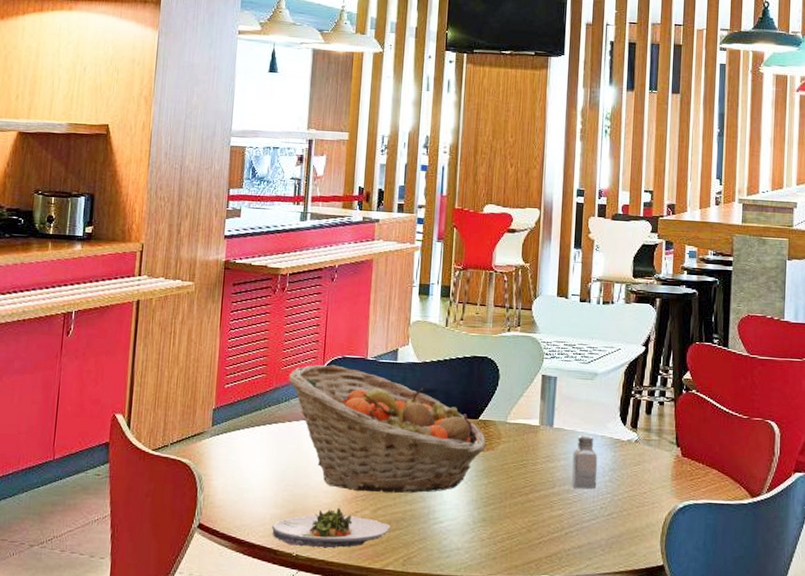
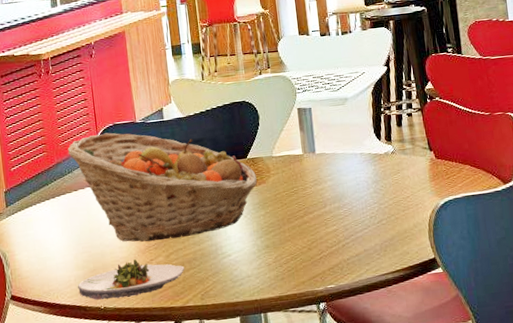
saltshaker: present [571,435,598,489] -> none [337,155,364,204]

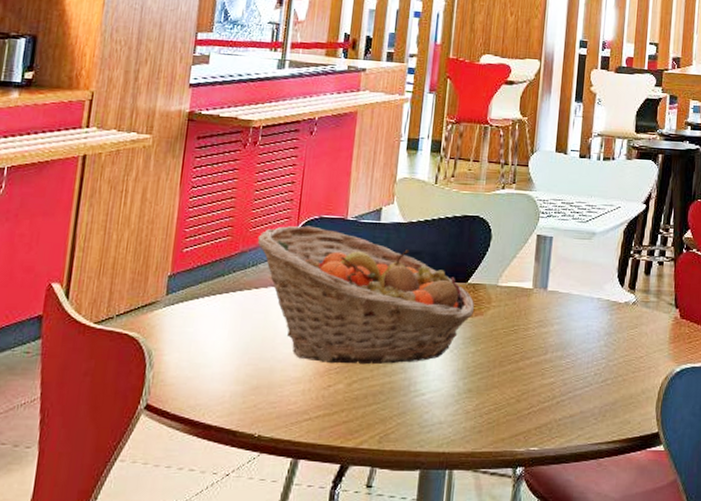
salad plate: present [77,259,185,300] -> none [230,383,367,427]

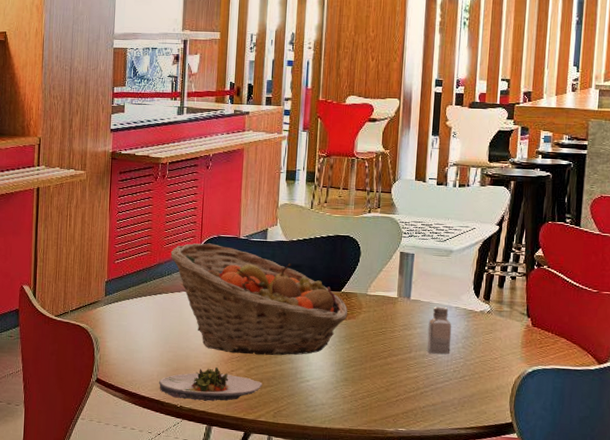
salad plate: none [230,383,367,427] -> present [158,367,263,402]
saltshaker: none [564,298,594,355] -> present [426,306,452,354]

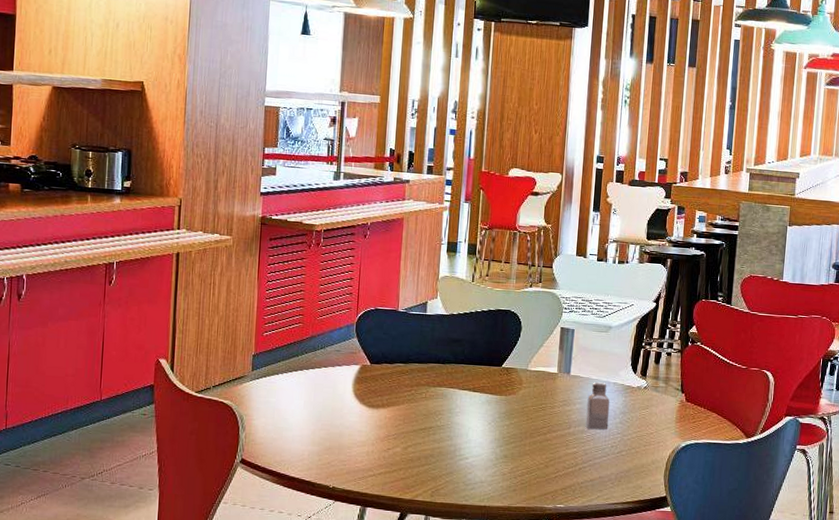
salad plate: present [158,367,263,402] -> none [309,446,420,482]
fruit basket: present [170,243,348,356] -> none [324,315,508,433]

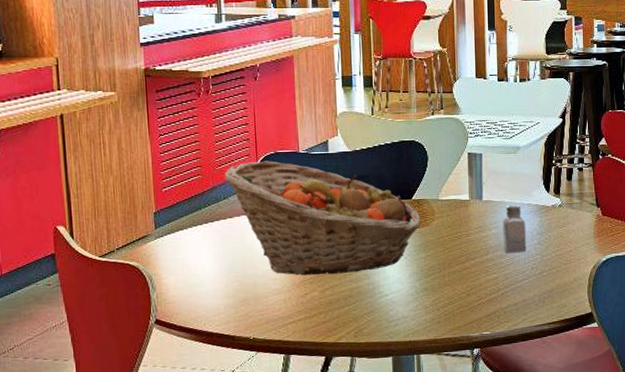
fruit basket: none [324,315,508,433] -> present [224,161,421,276]

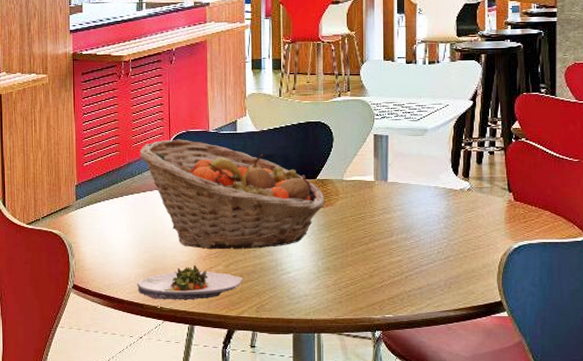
salad plate: none [226,292,340,331] -> present [136,265,243,300]
saltshaker: present [502,205,527,254] -> none [408,187,433,236]

